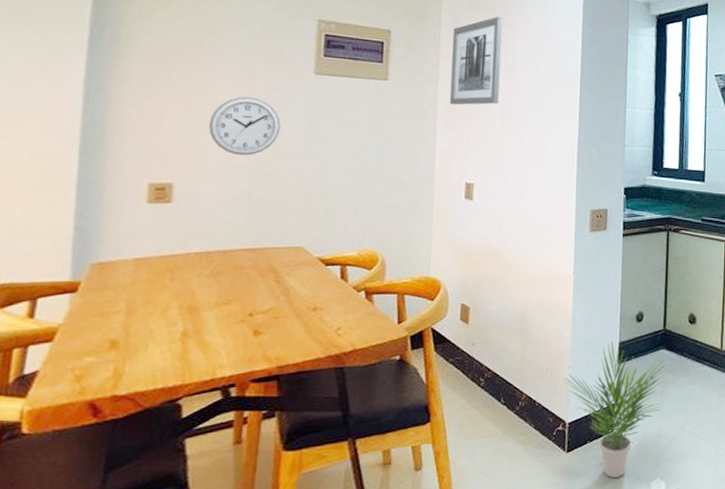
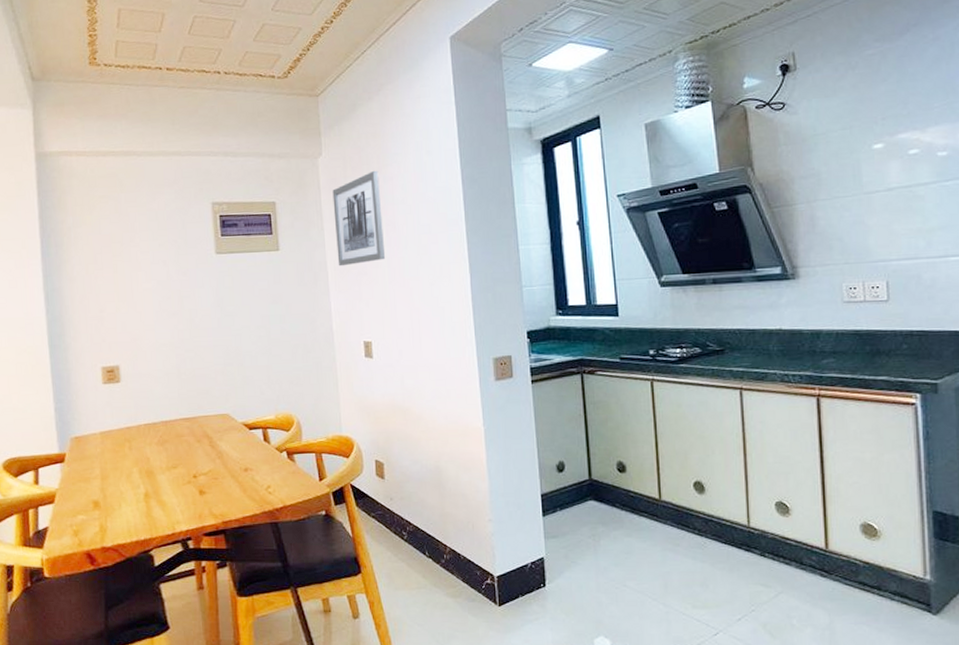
wall clock: present [209,96,281,156] -> none [139,282,195,336]
potted plant: present [563,342,665,478] -> none [486,493,598,633]

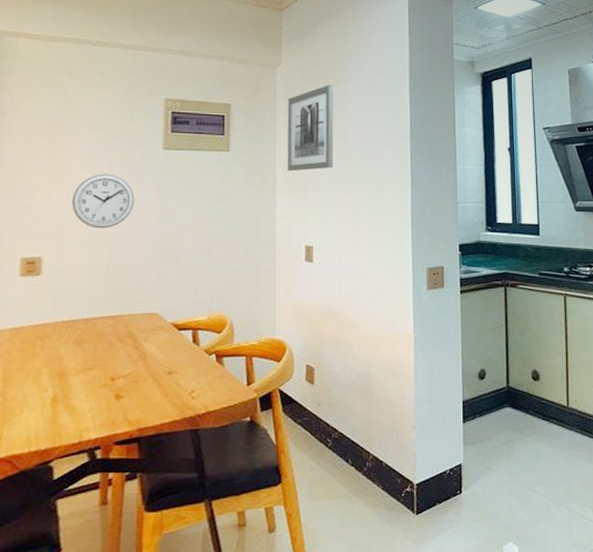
wall clock: none [139,282,195,336] -> present [72,174,135,229]

